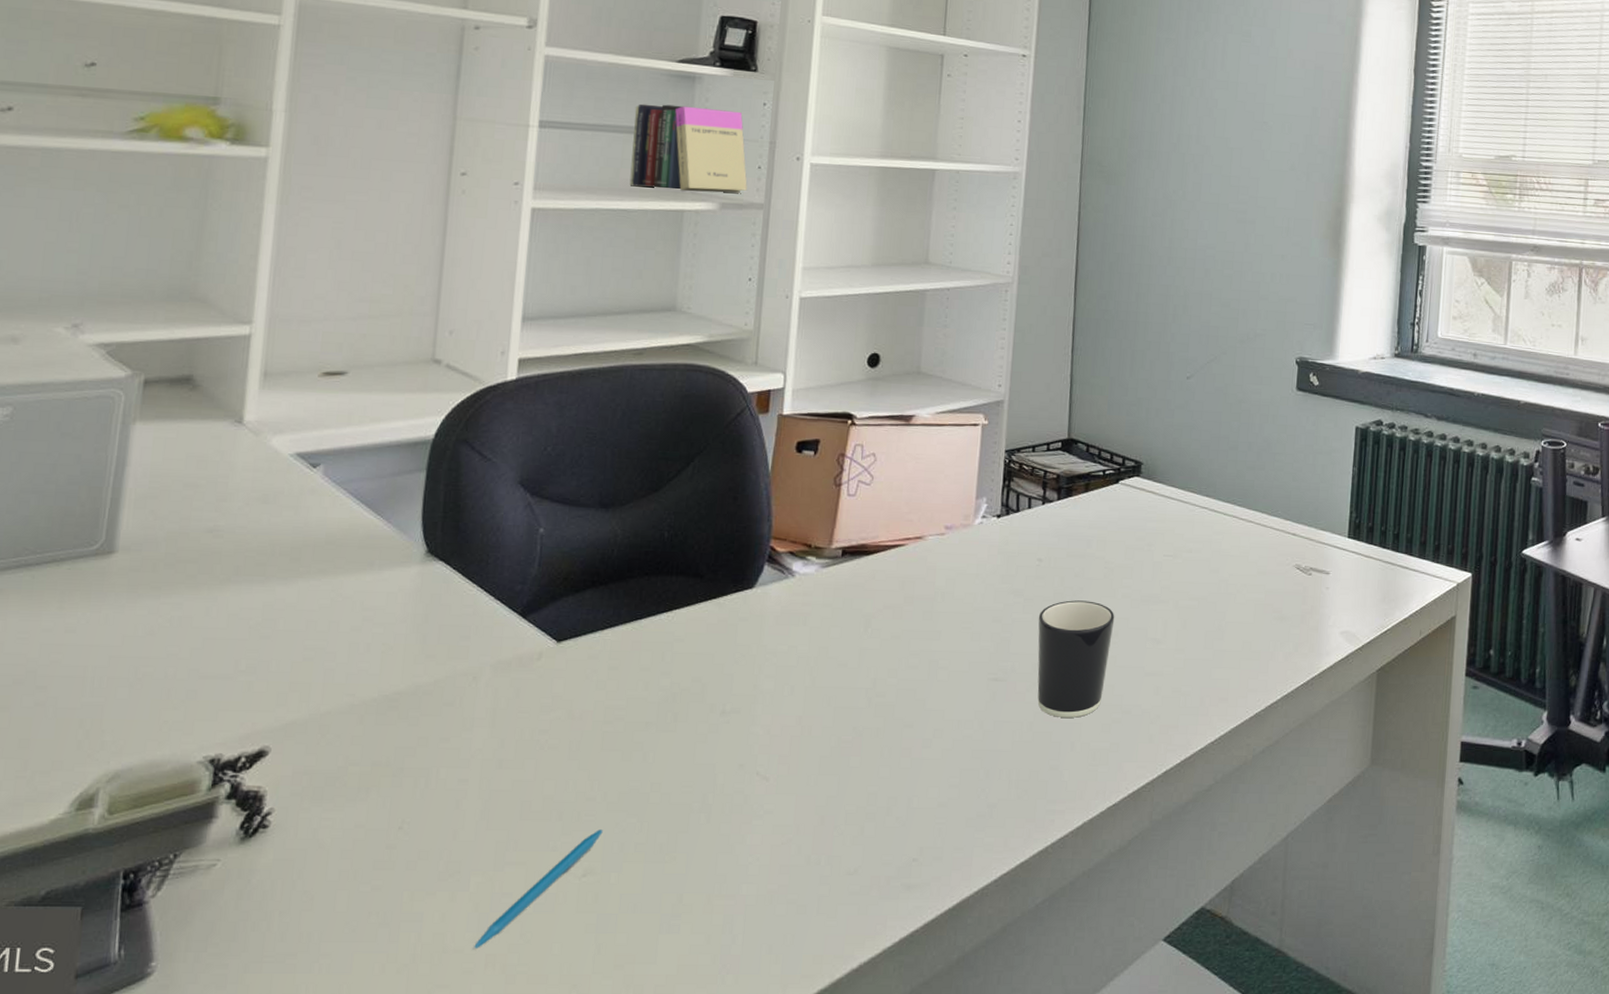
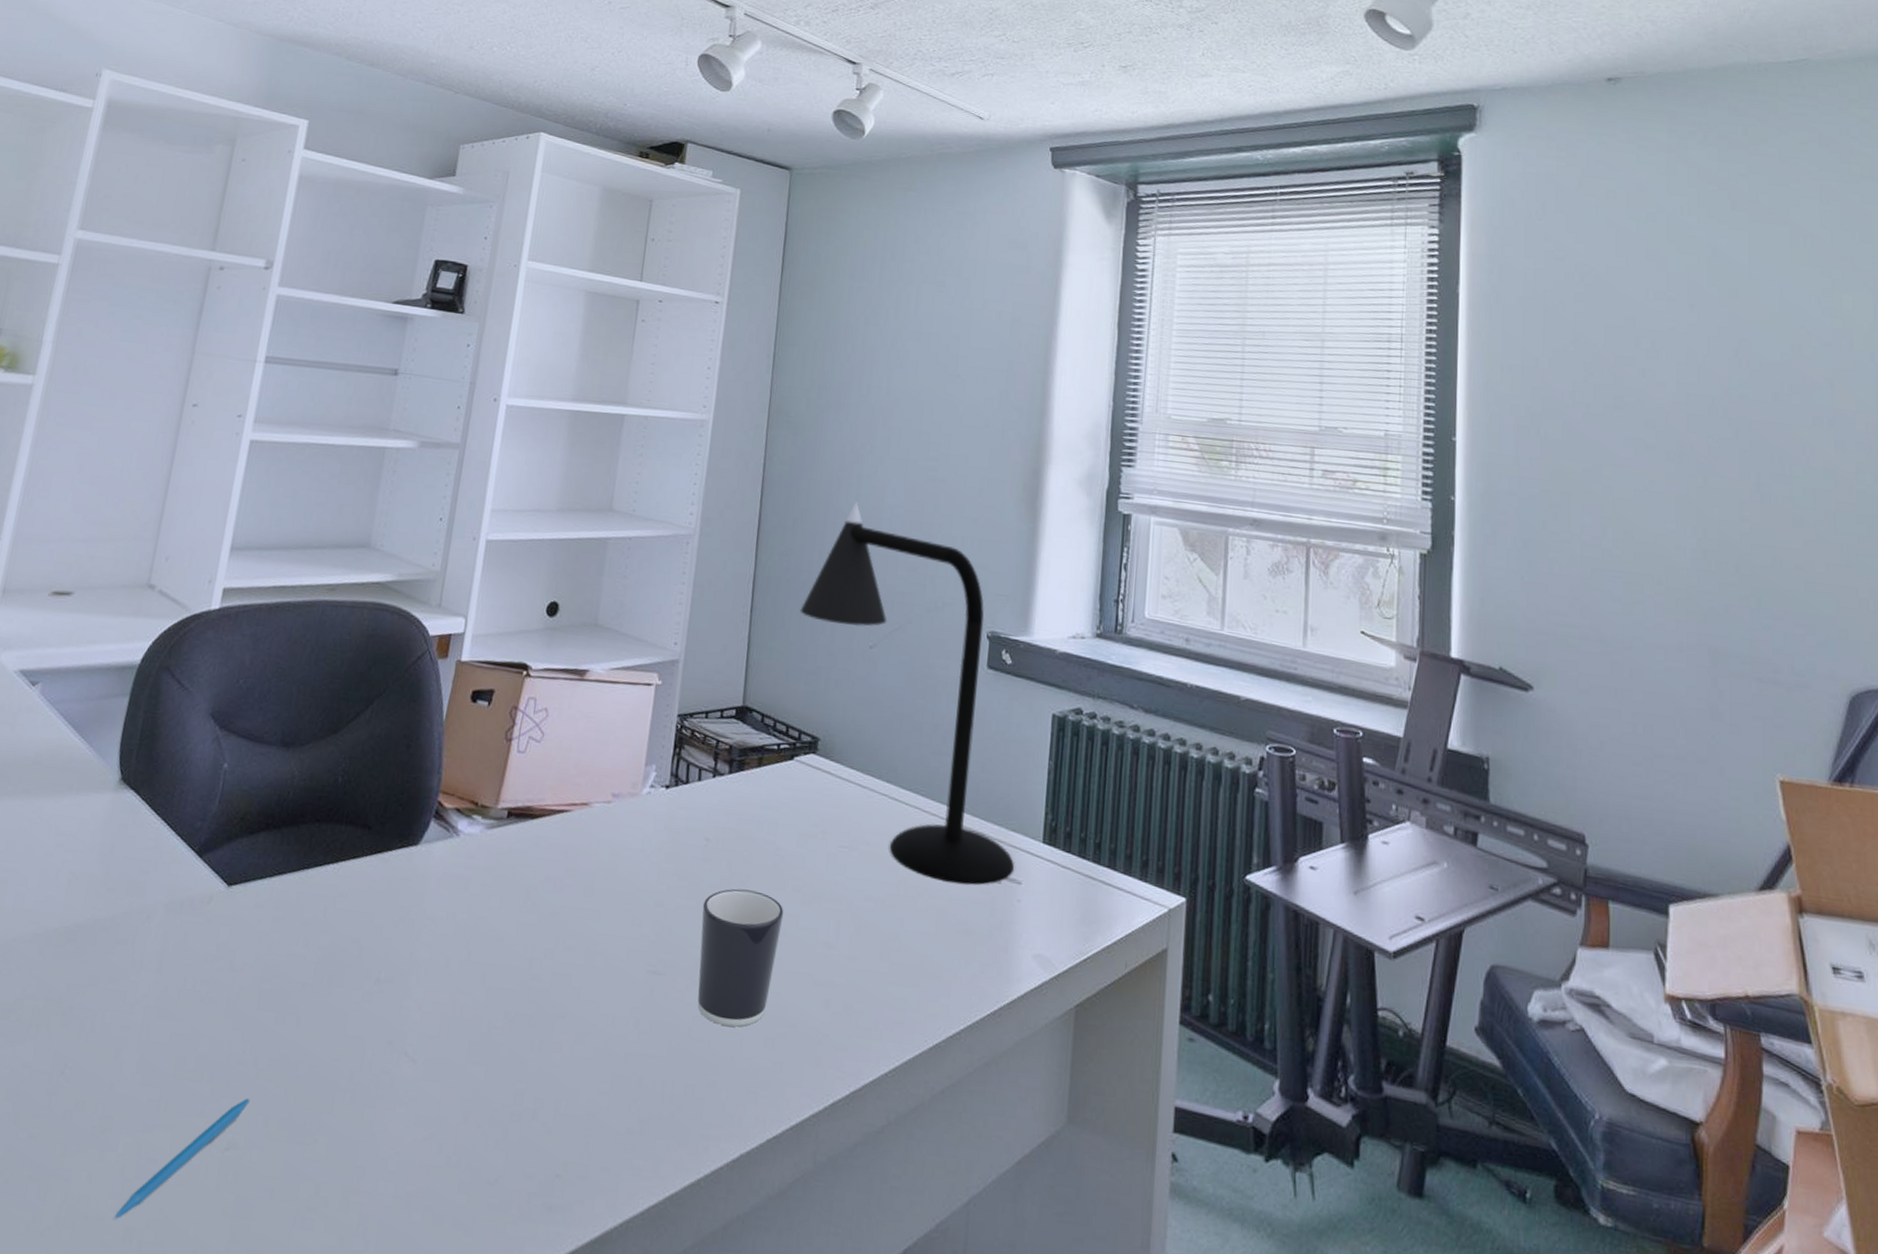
books: present [629,103,748,194] -> none [339,342,448,432]
desk lamp: none [1119,243,1323,578] -> present [800,500,1014,884]

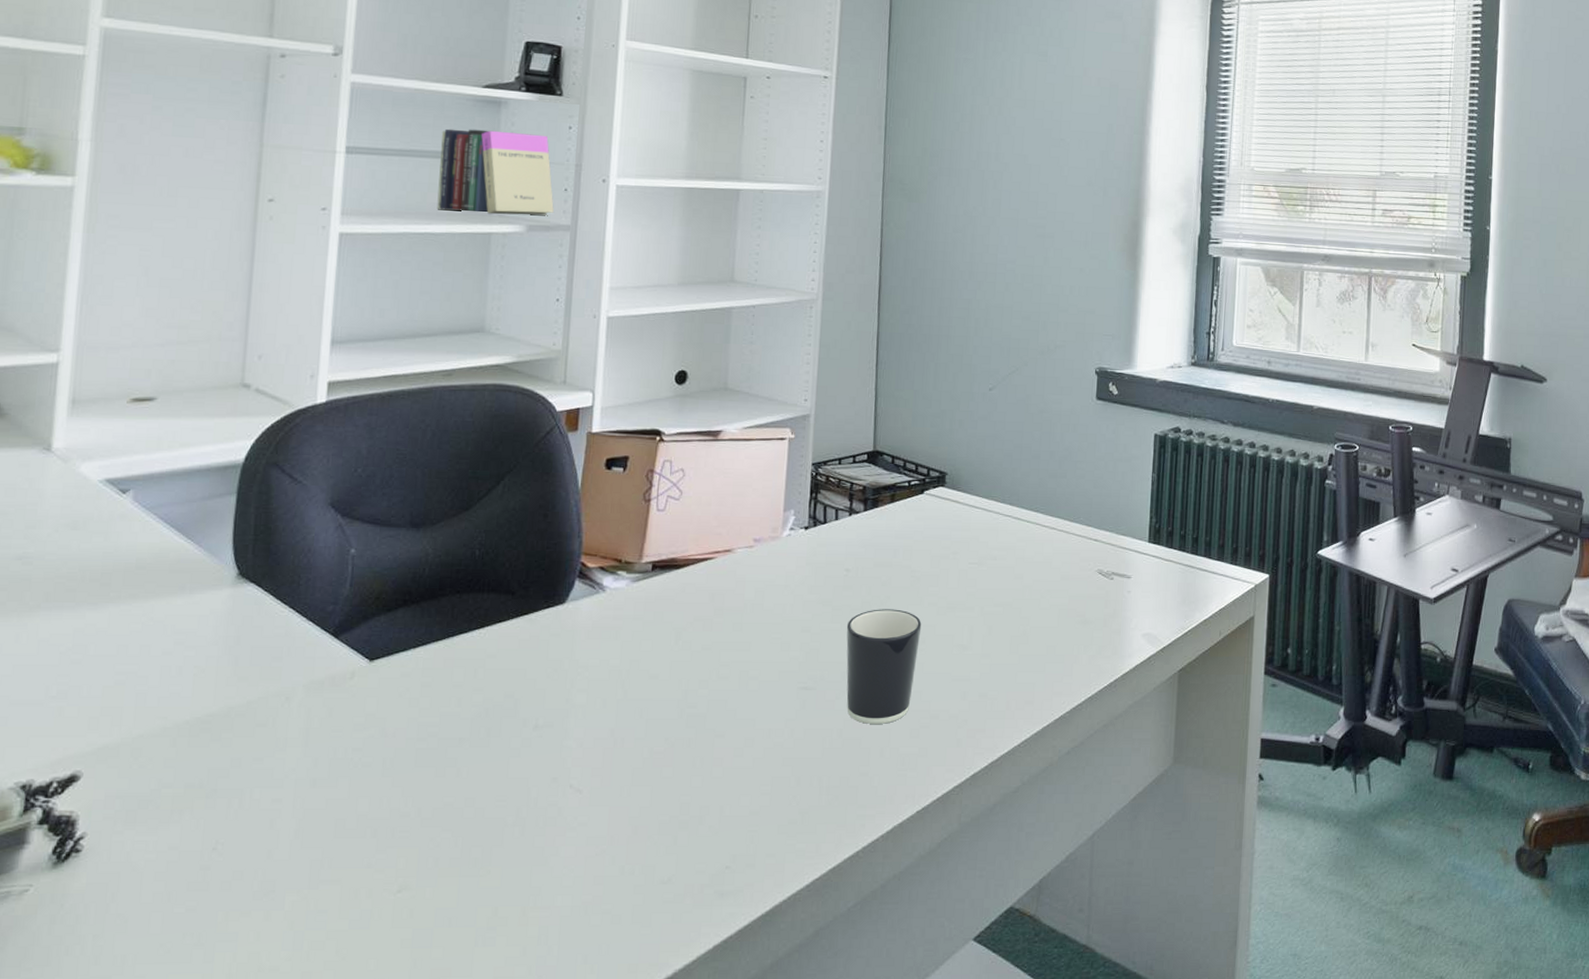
pen: present [113,1098,250,1220] -> none [288,845,418,968]
books: none [339,342,448,432] -> present [437,128,554,216]
desk lamp: present [800,500,1014,884] -> none [923,258,1124,583]

